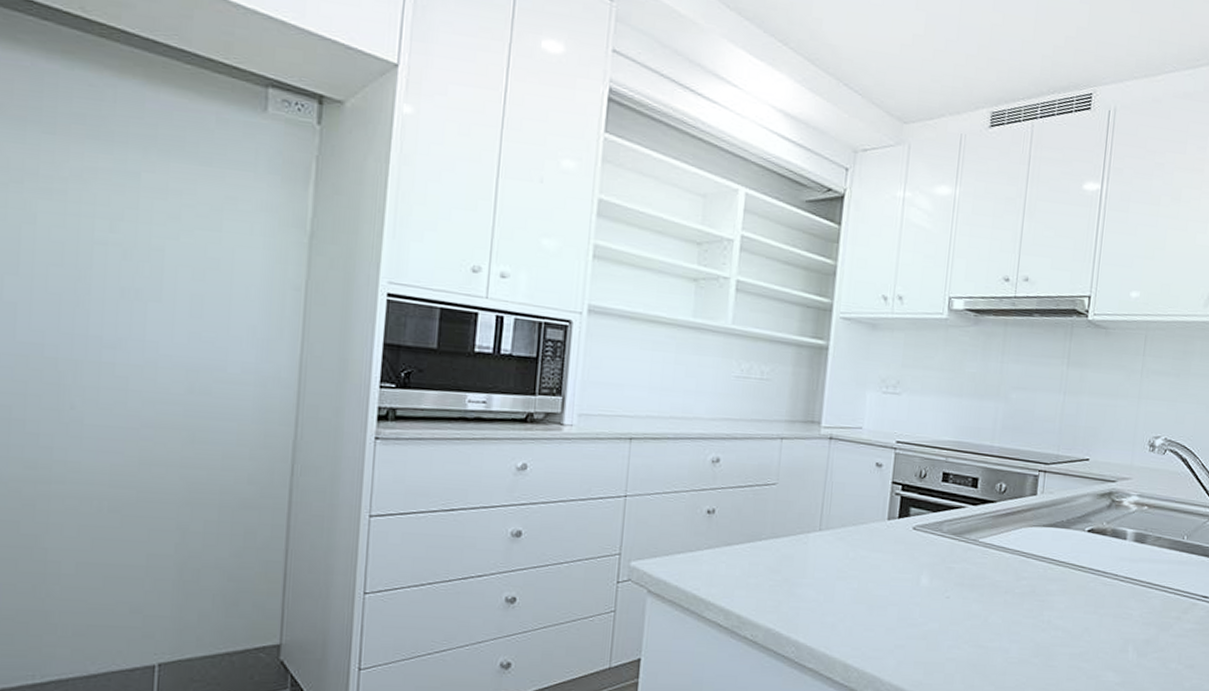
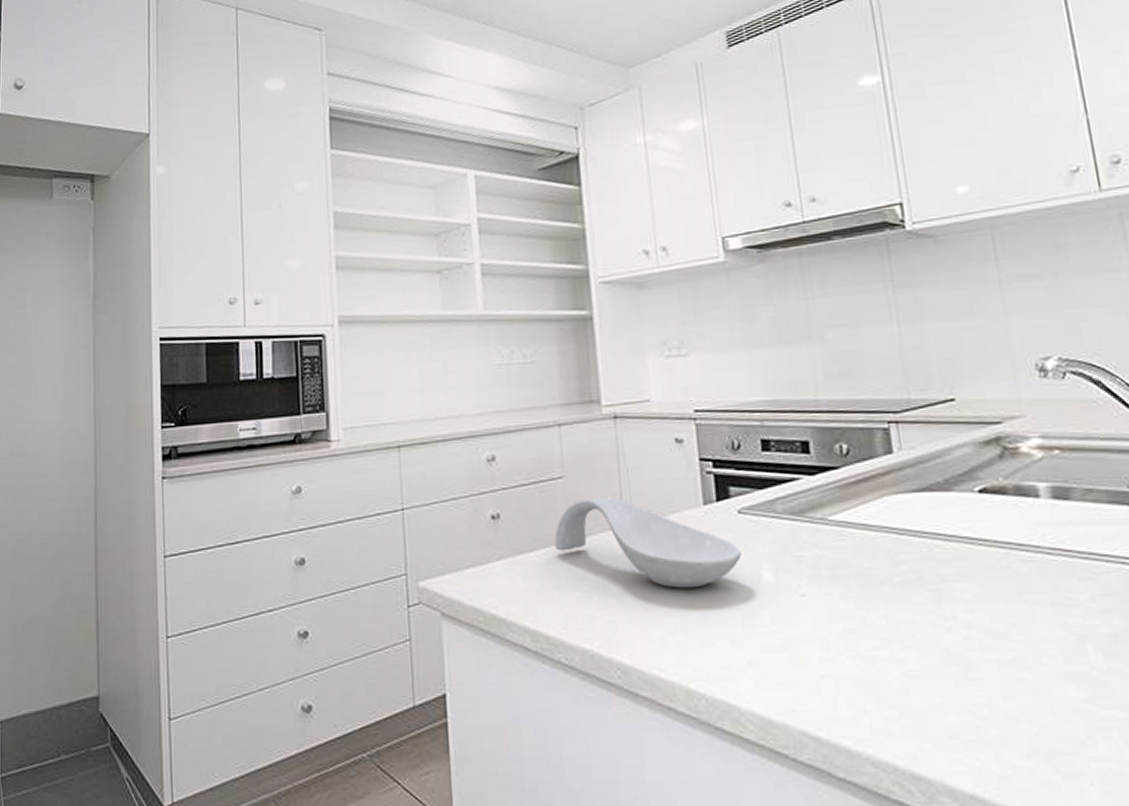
spoon rest: none [759,504,909,586] -> present [554,497,741,589]

